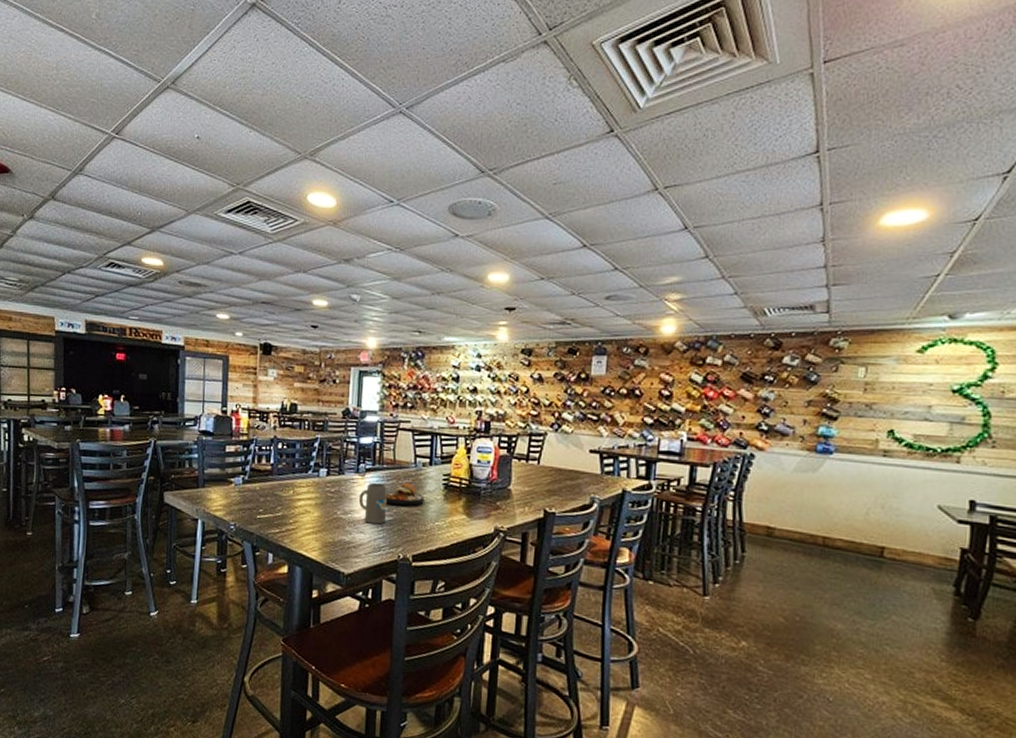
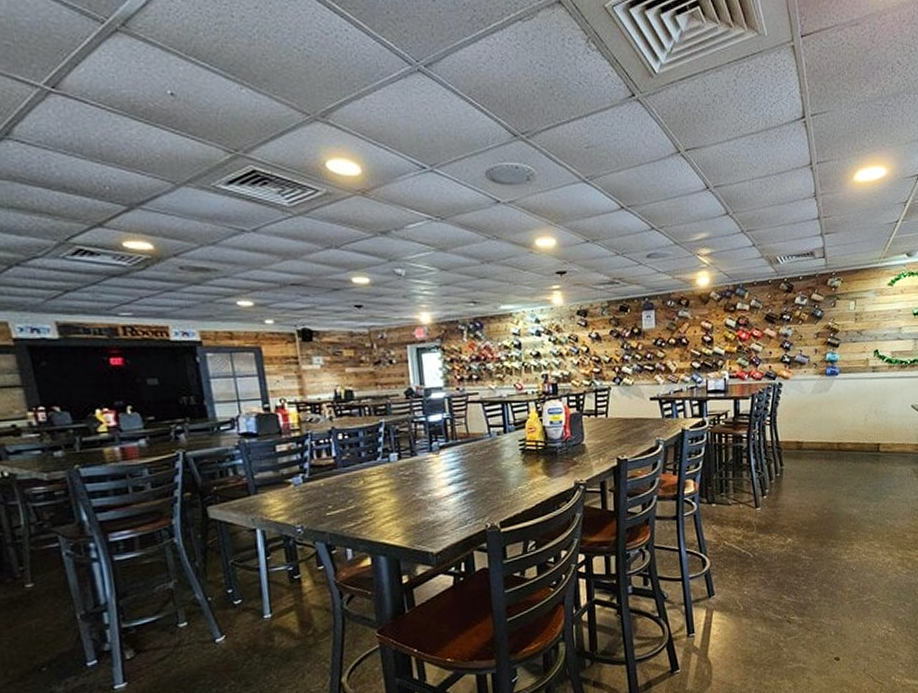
beer mug: present [358,482,387,525] -> none [436,457,469,500]
burger: present [385,483,424,507] -> none [464,454,504,478]

